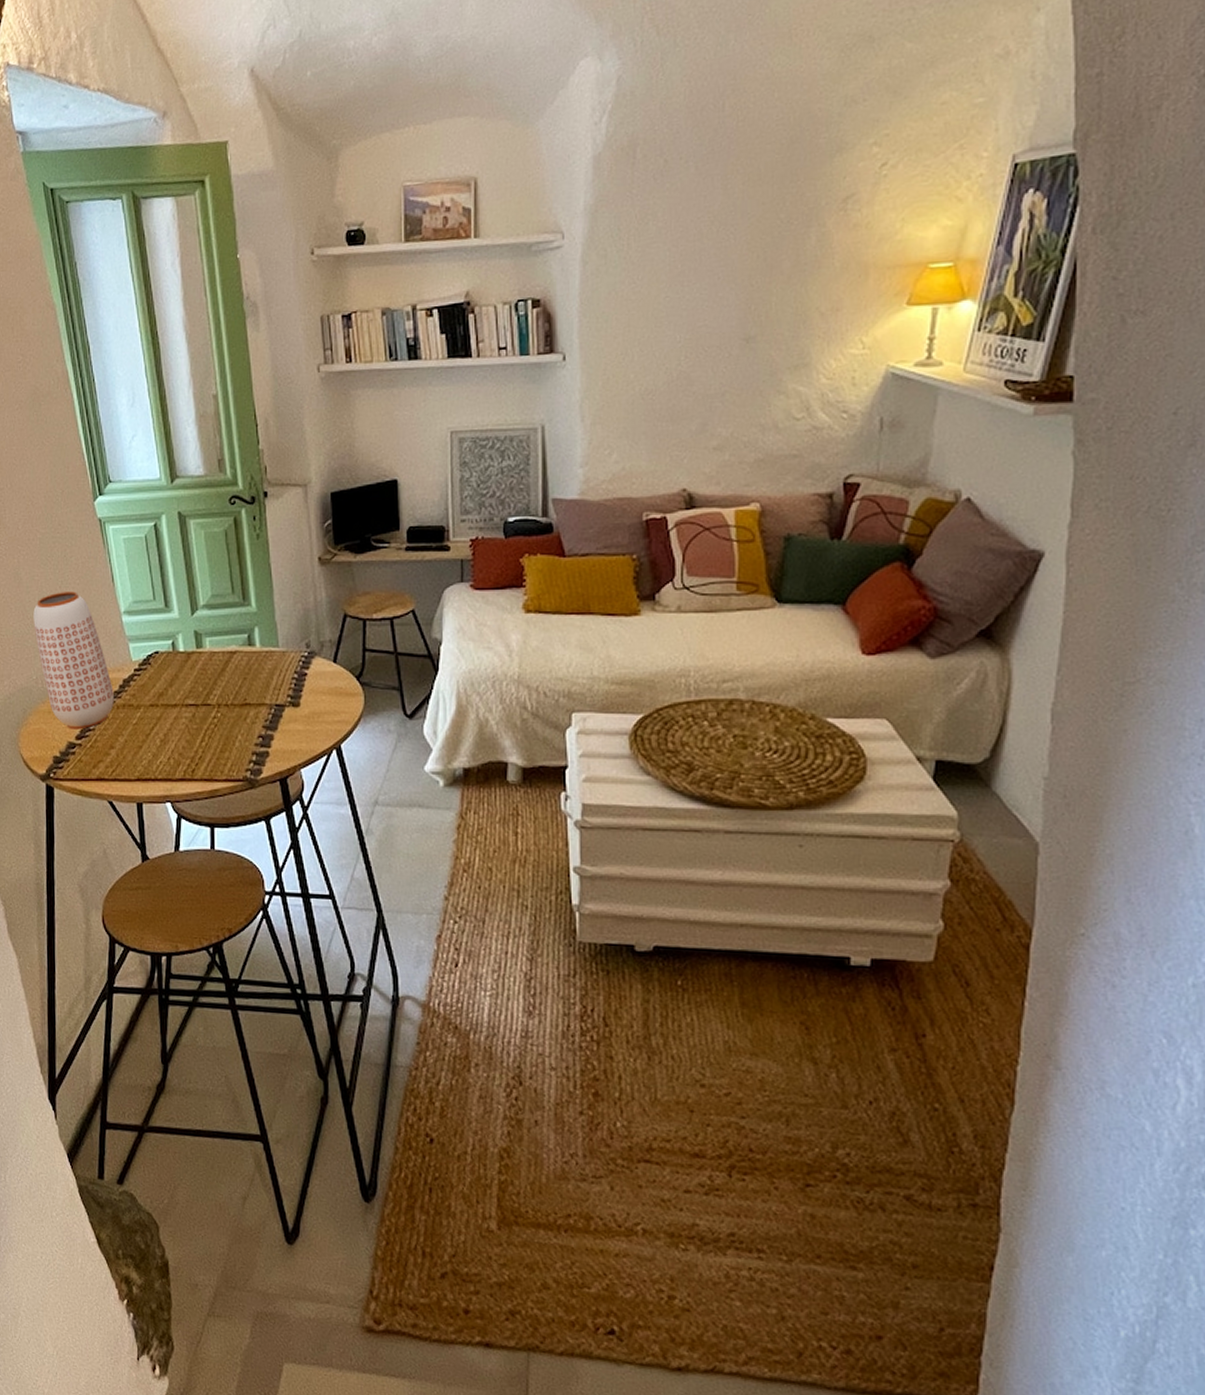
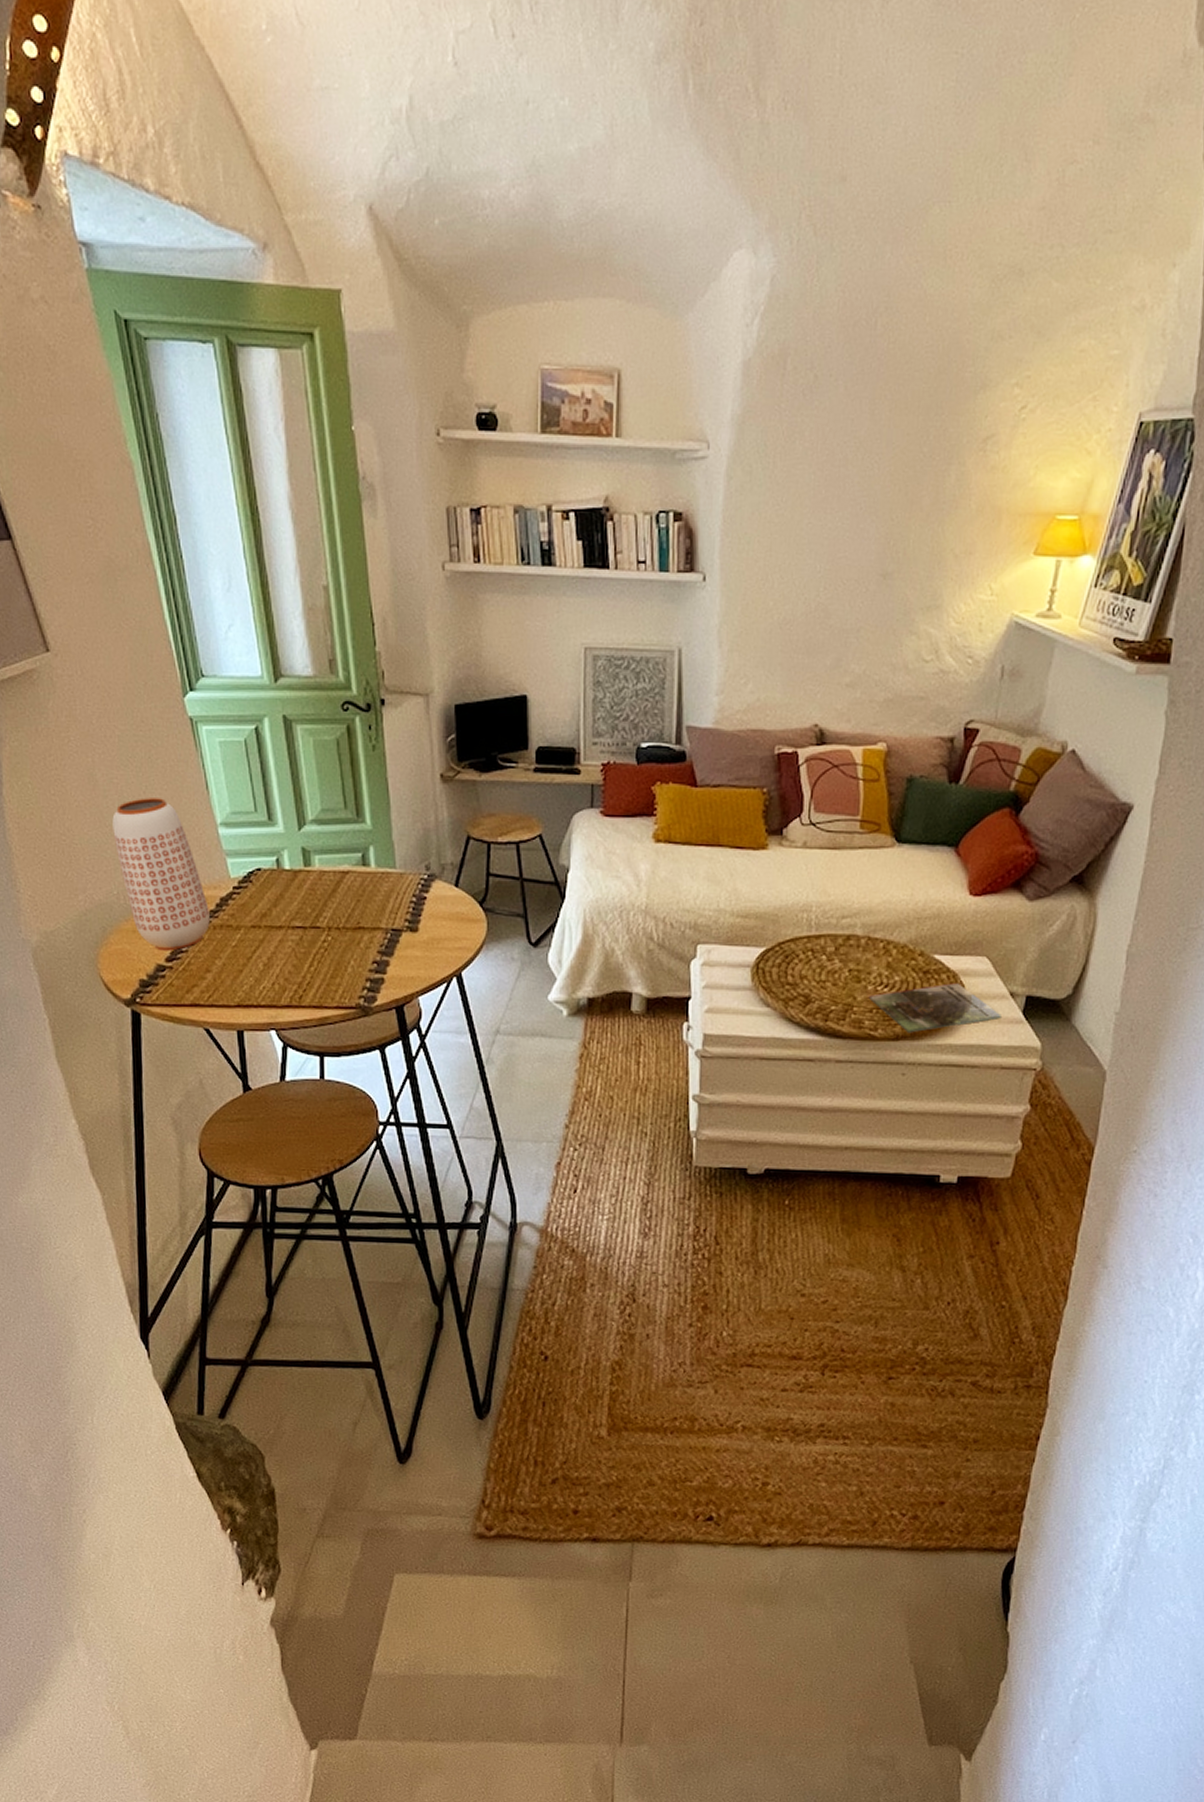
magazine: none [756,746,908,802] -> present [868,982,1001,1033]

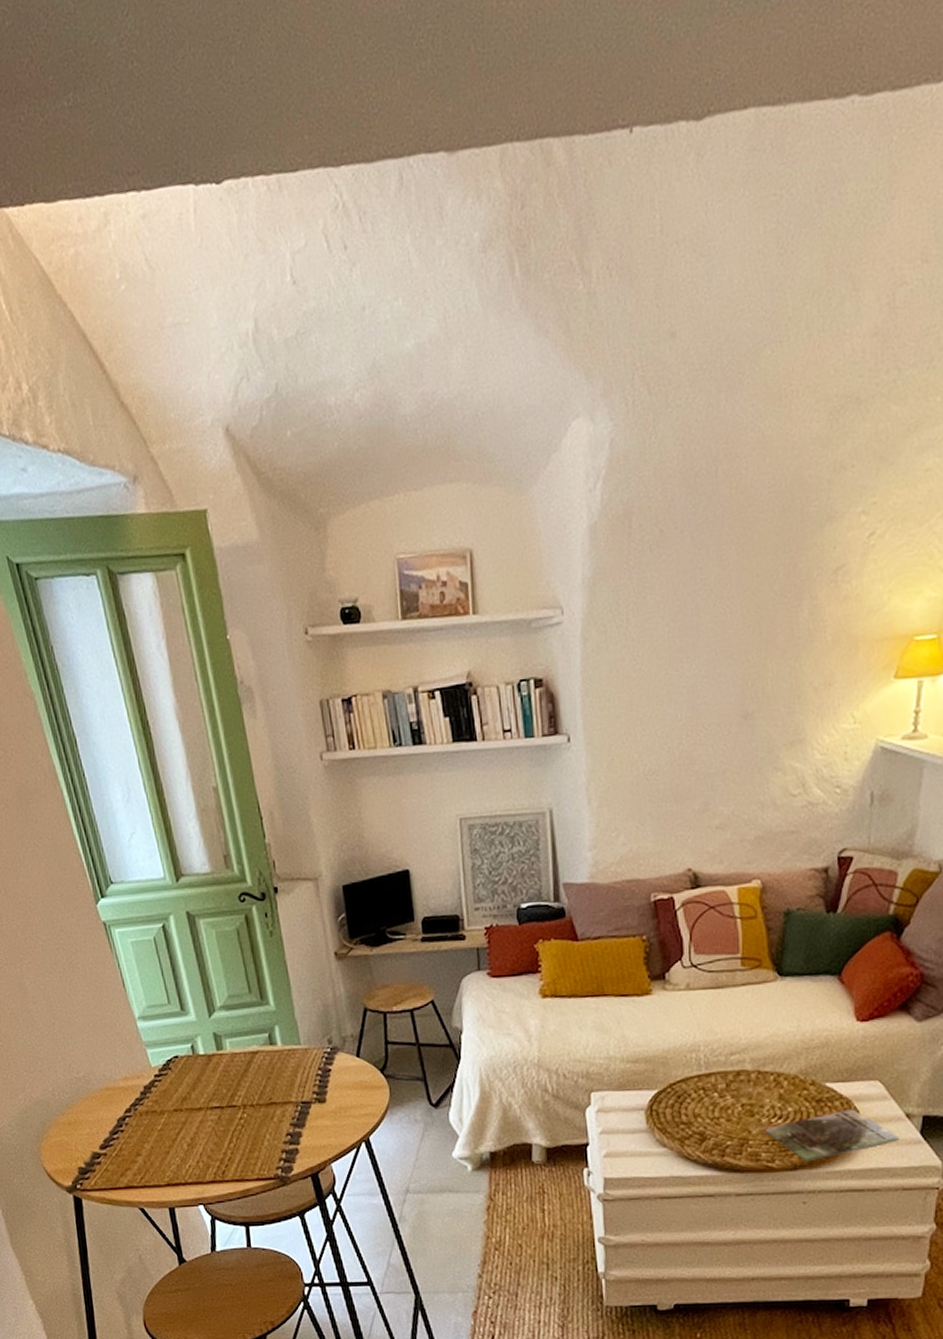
vase: present [112,798,210,951] -> none [42,999,137,1140]

